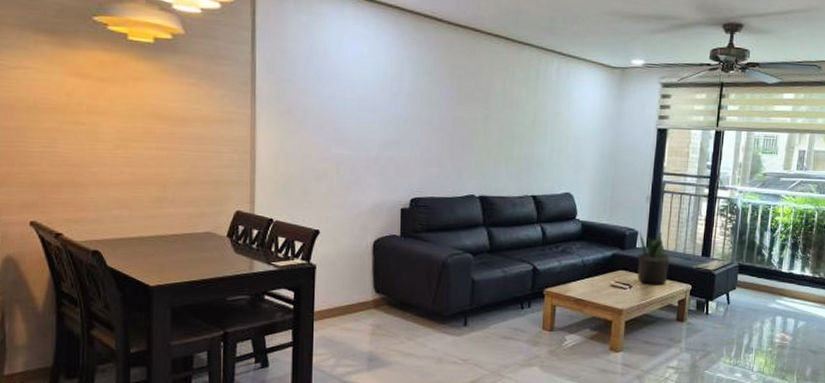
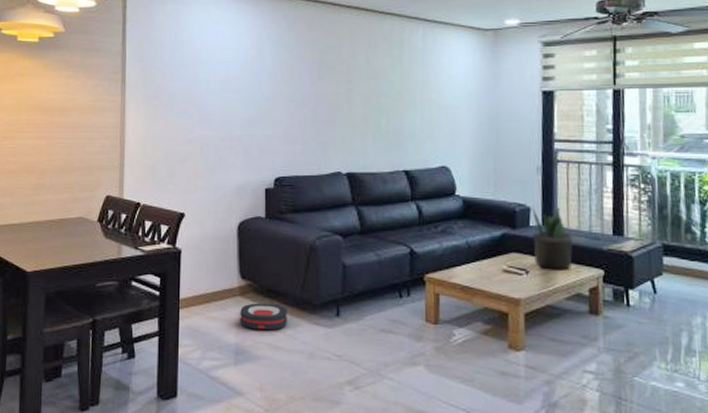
robot vacuum: none [373,315,419,339] -> present [240,303,287,331]

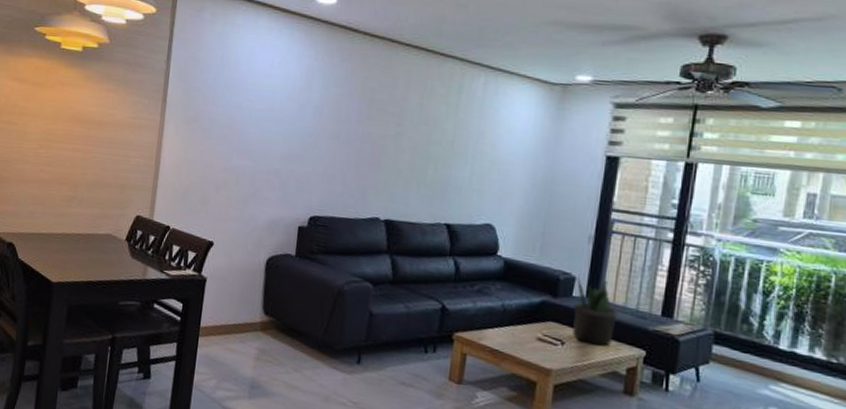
robot vacuum: present [240,303,287,331] -> none [258,339,307,369]

